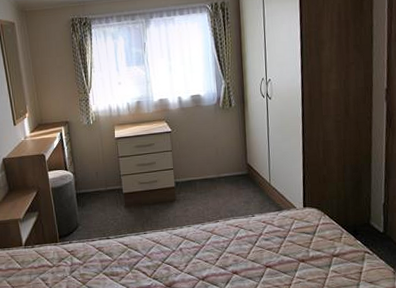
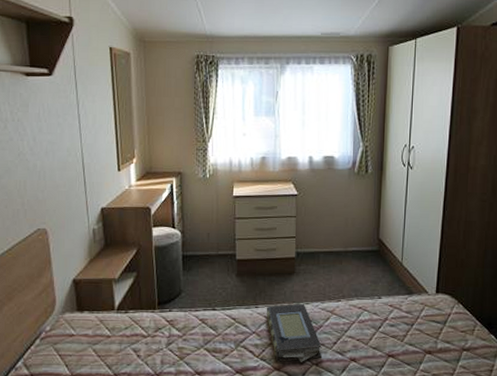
book: none [153,227,207,280] -> present [266,304,322,362]

